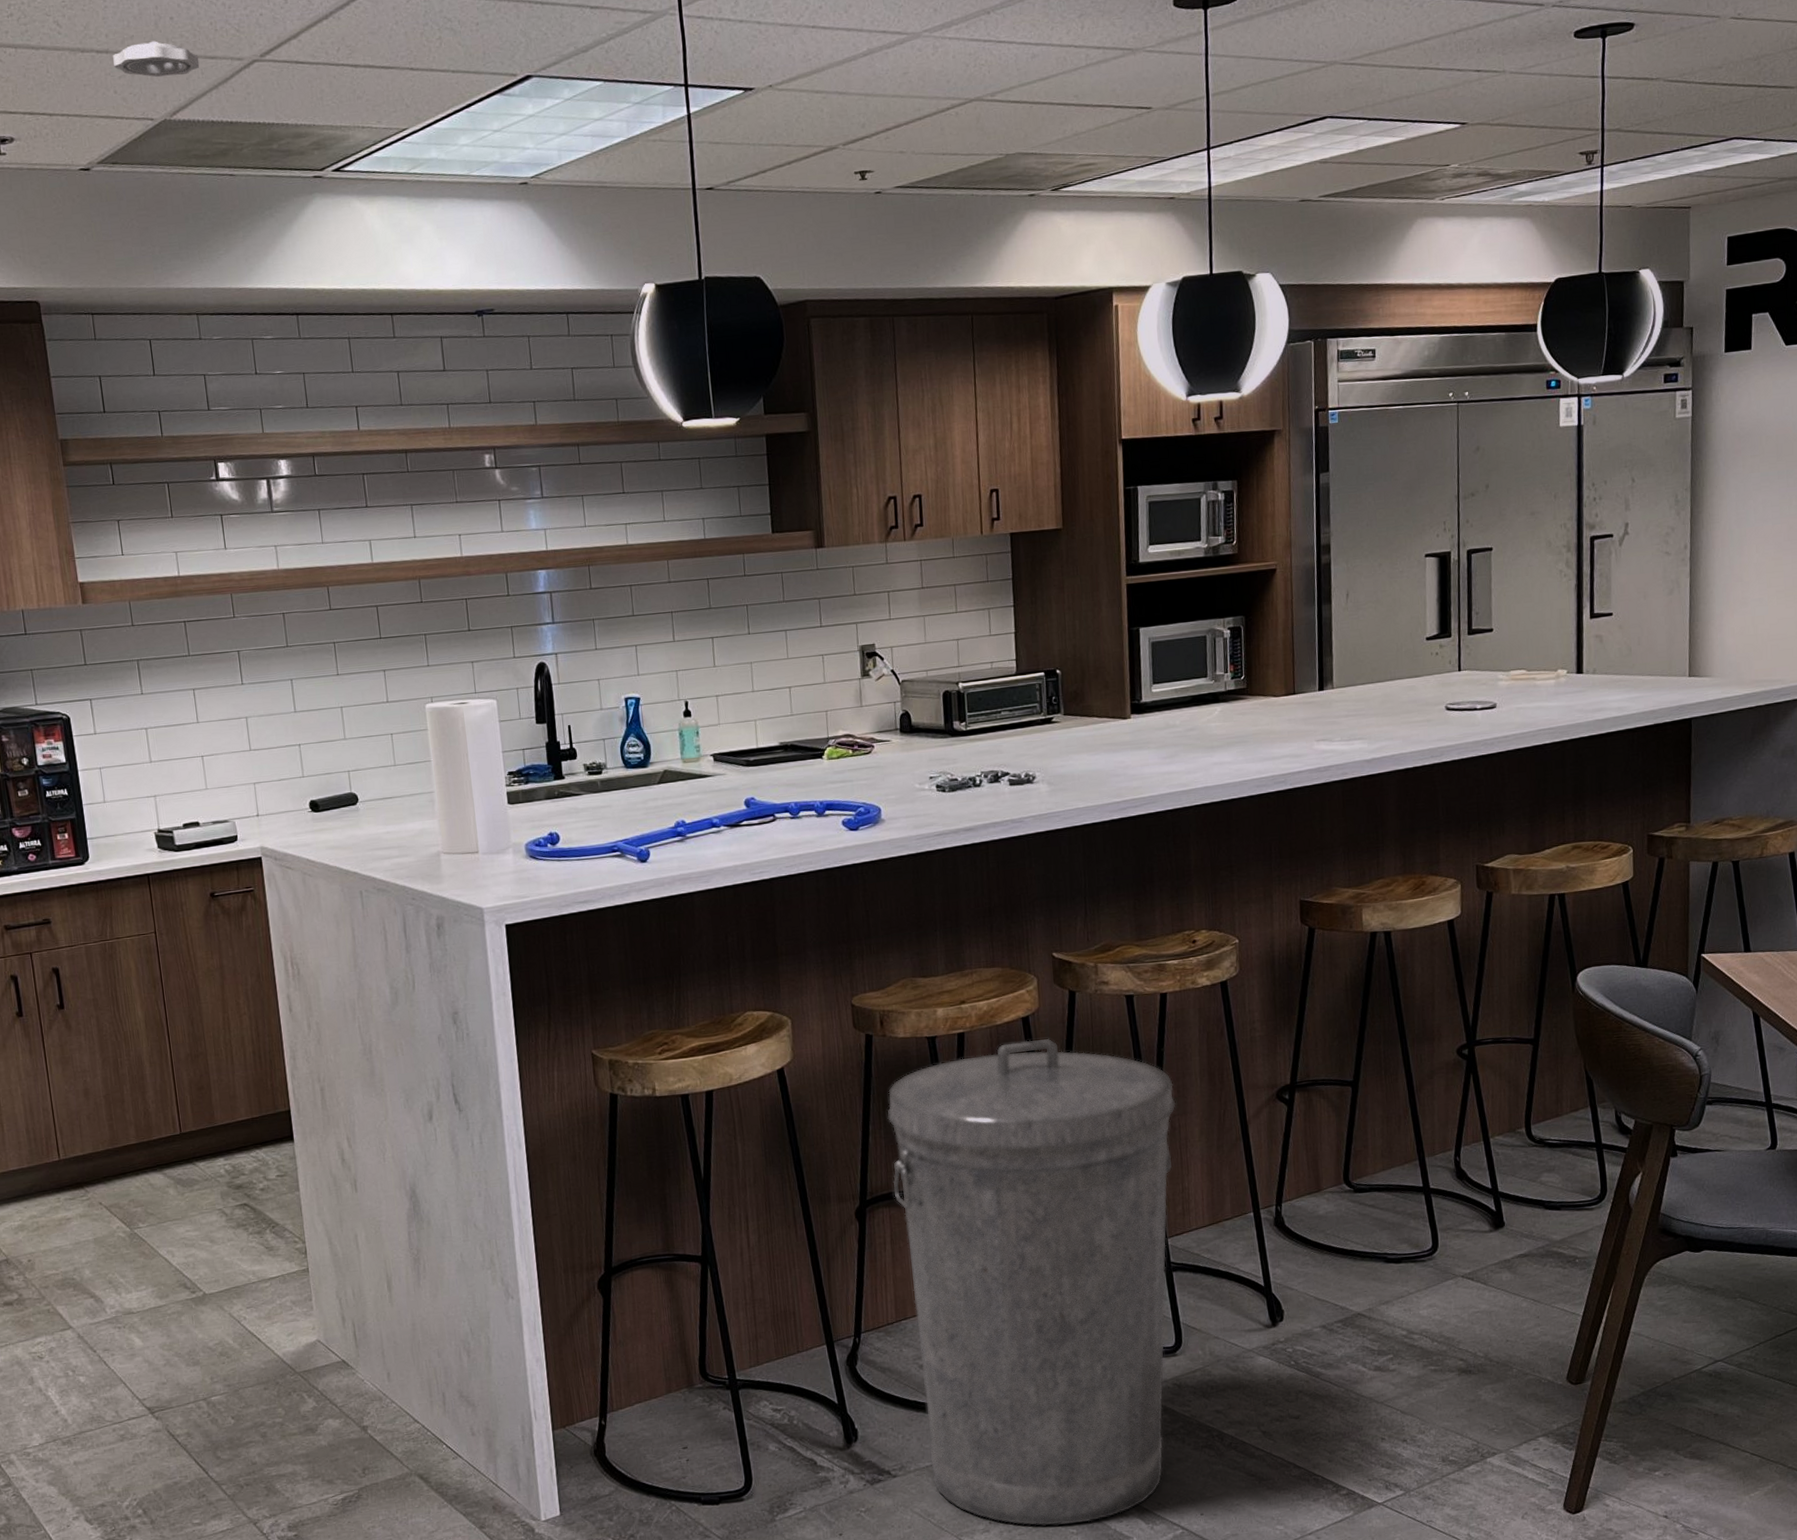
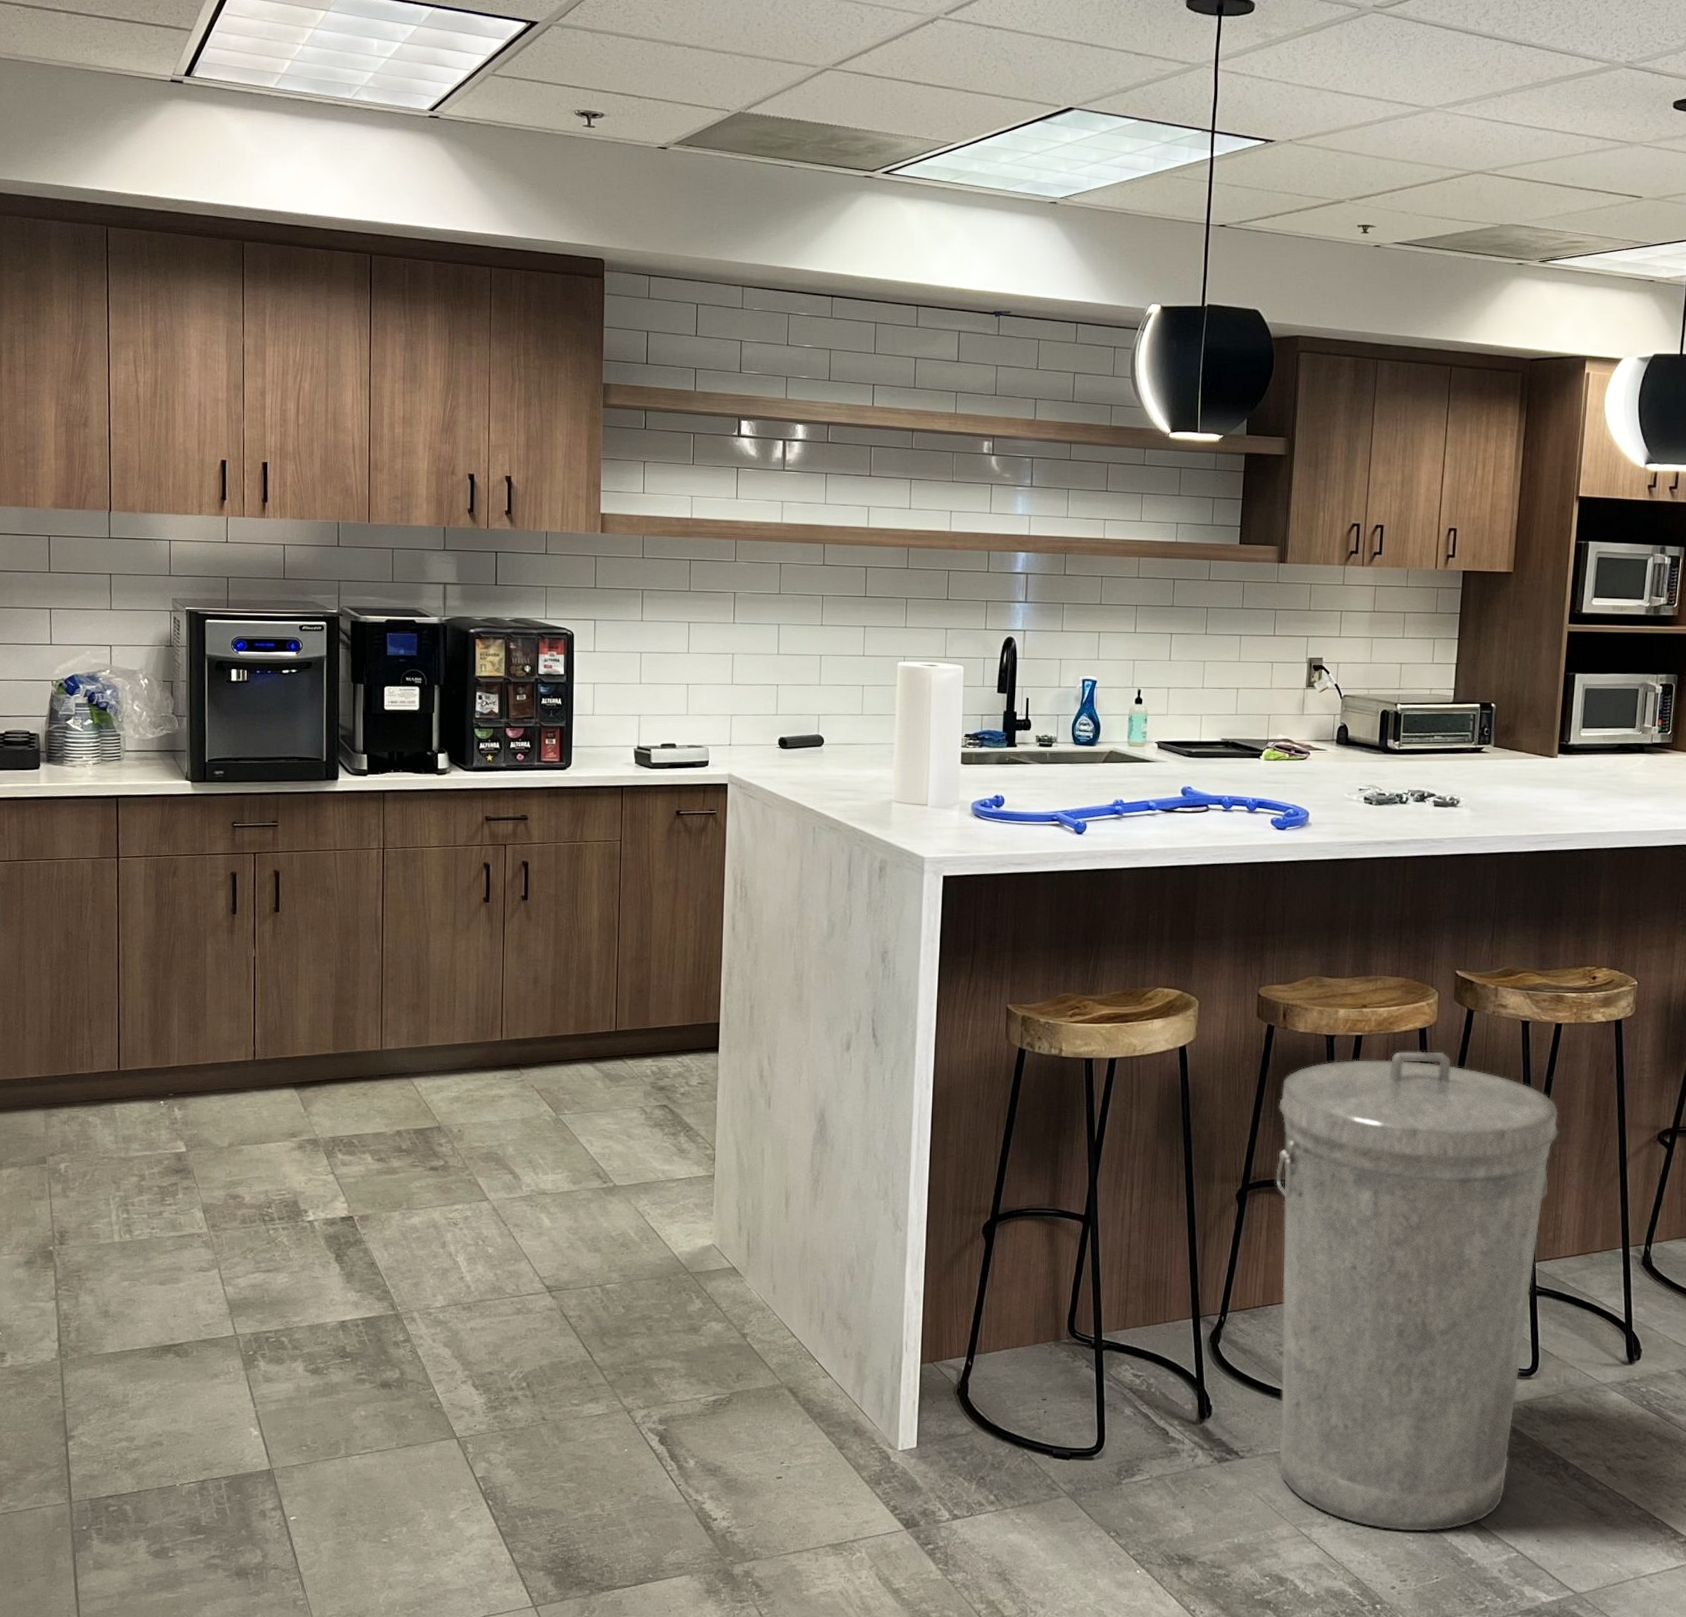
smoke detector: present [113,41,200,78] -> none [702,42,778,75]

